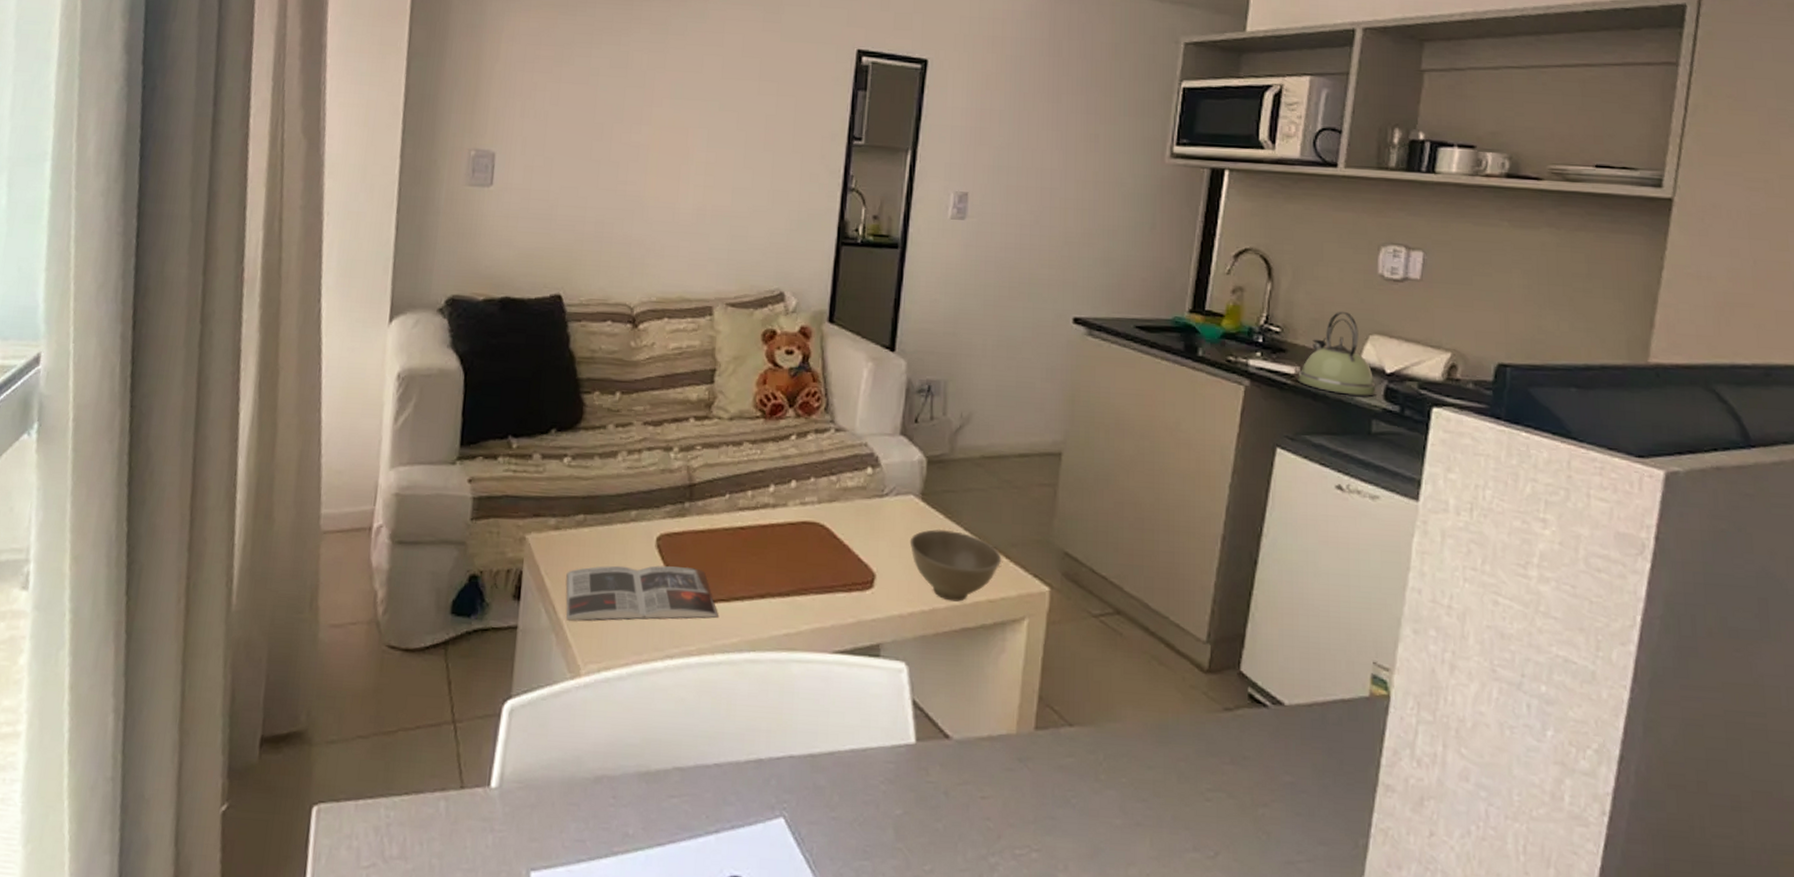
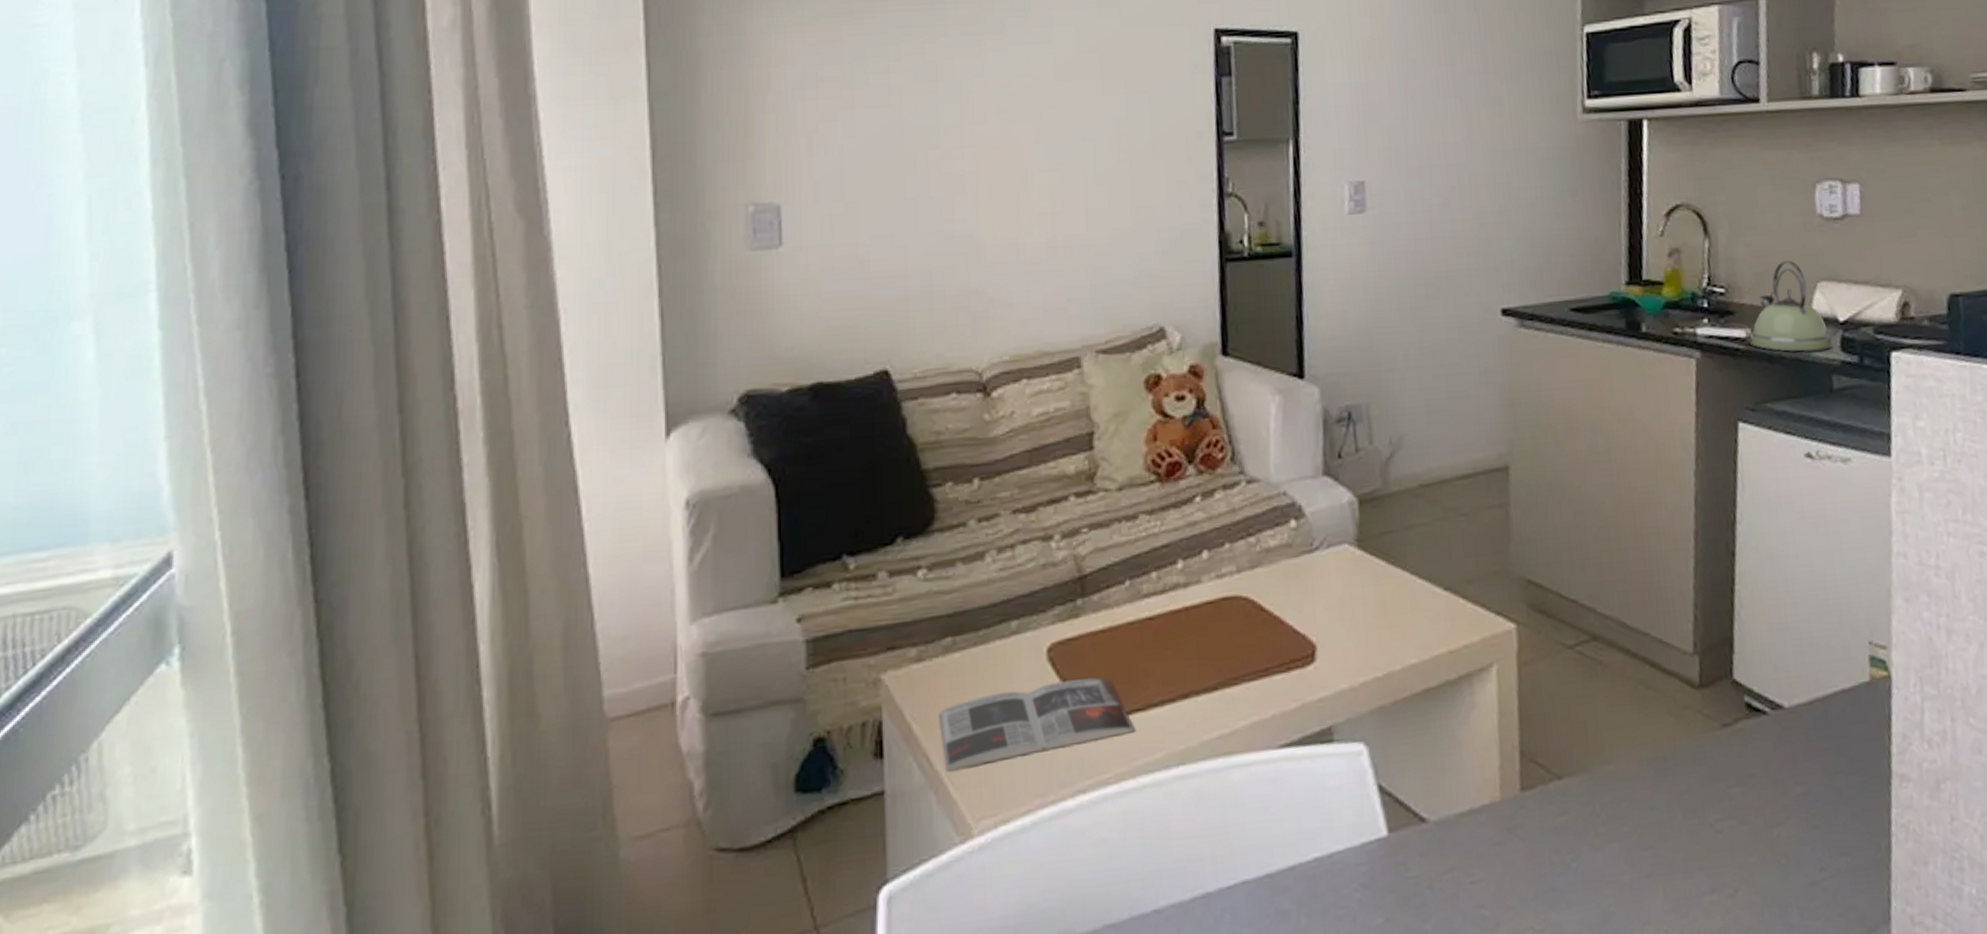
bowl: present [909,528,1002,602] -> none [1350,577,1458,661]

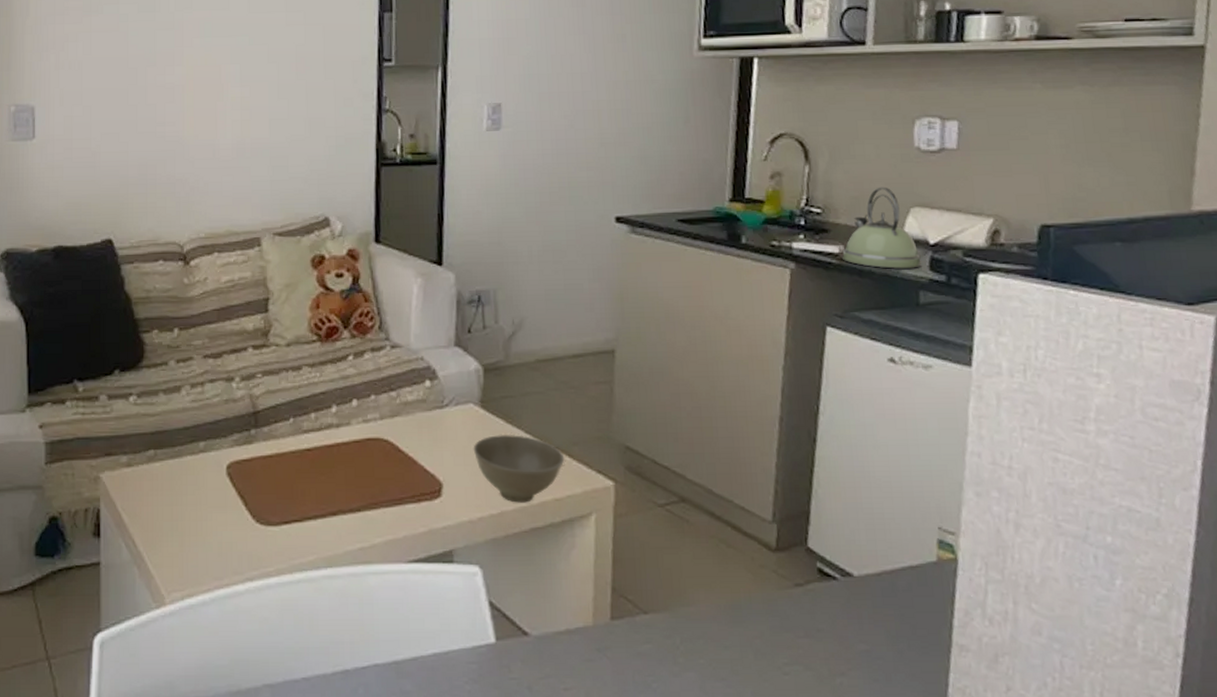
magazine: present [939,677,1137,772] -> none [143,492,294,553]
bowl: none [1350,577,1458,661] -> present [473,434,565,503]

